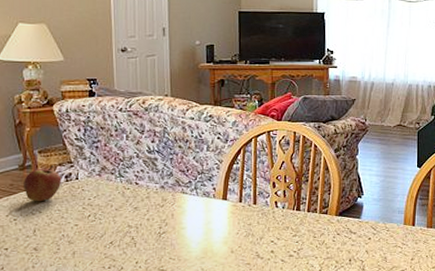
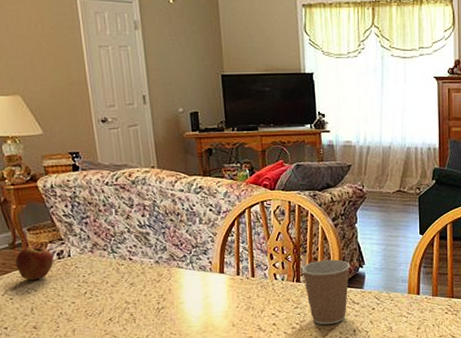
coffee cup: none [302,189,350,254] -> present [301,259,351,325]

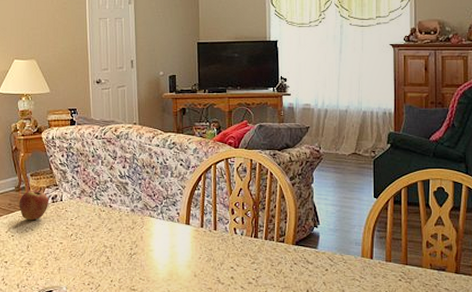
coffee cup: present [301,259,351,325] -> none [259,217,306,283]

